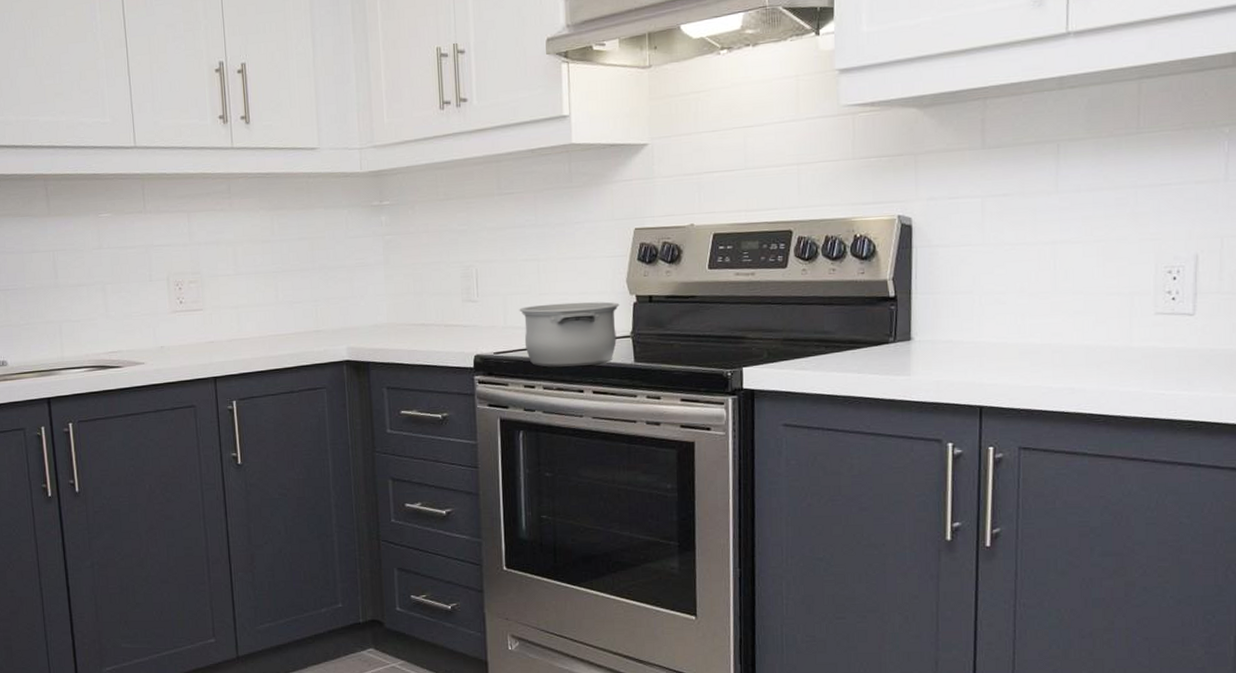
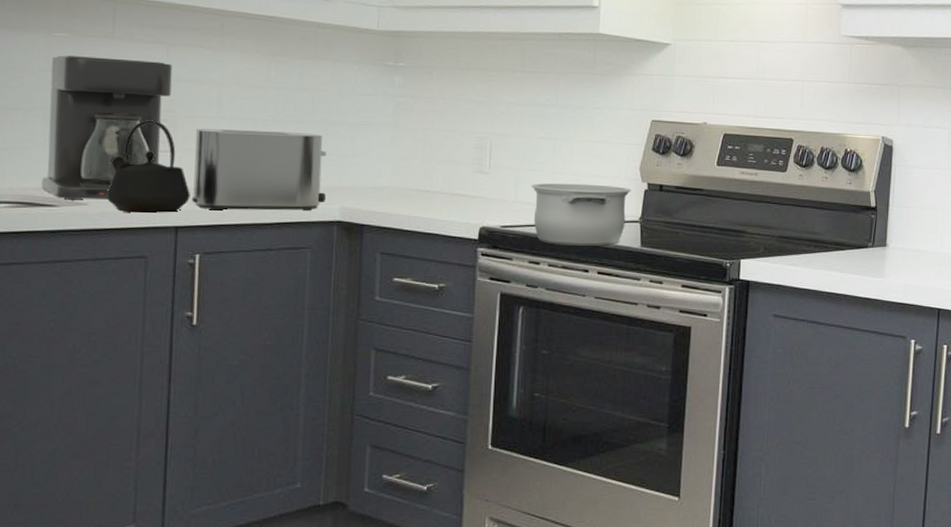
coffee maker: none [102,229,196,361] -> present [41,55,173,200]
kettle: none [157,282,222,368] -> present [105,120,190,214]
toaster: none [219,279,334,360] -> present [191,128,326,212]

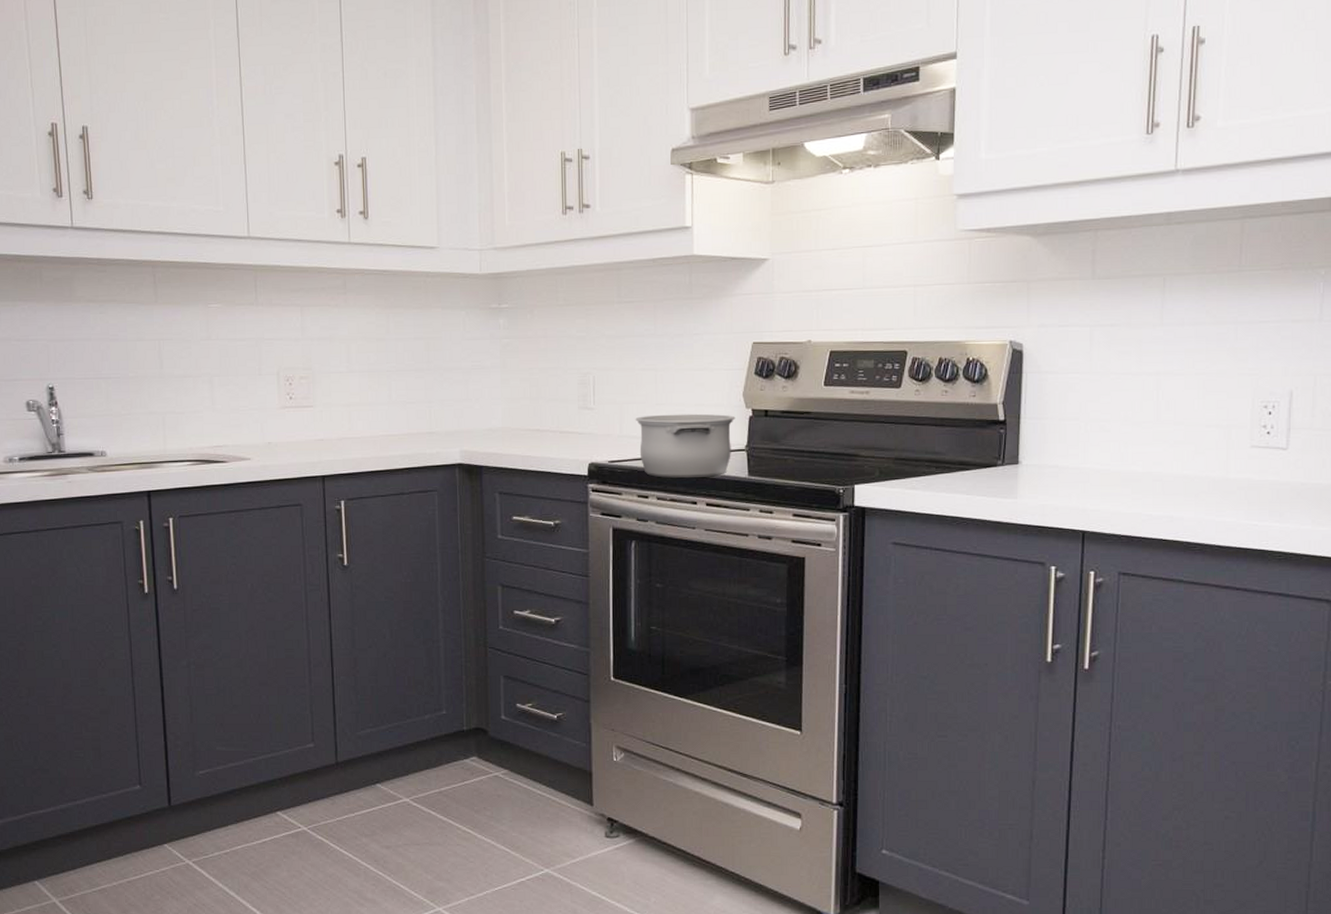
coffee maker: present [41,55,173,200] -> none [211,323,308,456]
kettle: present [105,120,190,214] -> none [264,378,332,465]
toaster: present [191,128,326,212] -> none [331,380,446,459]

